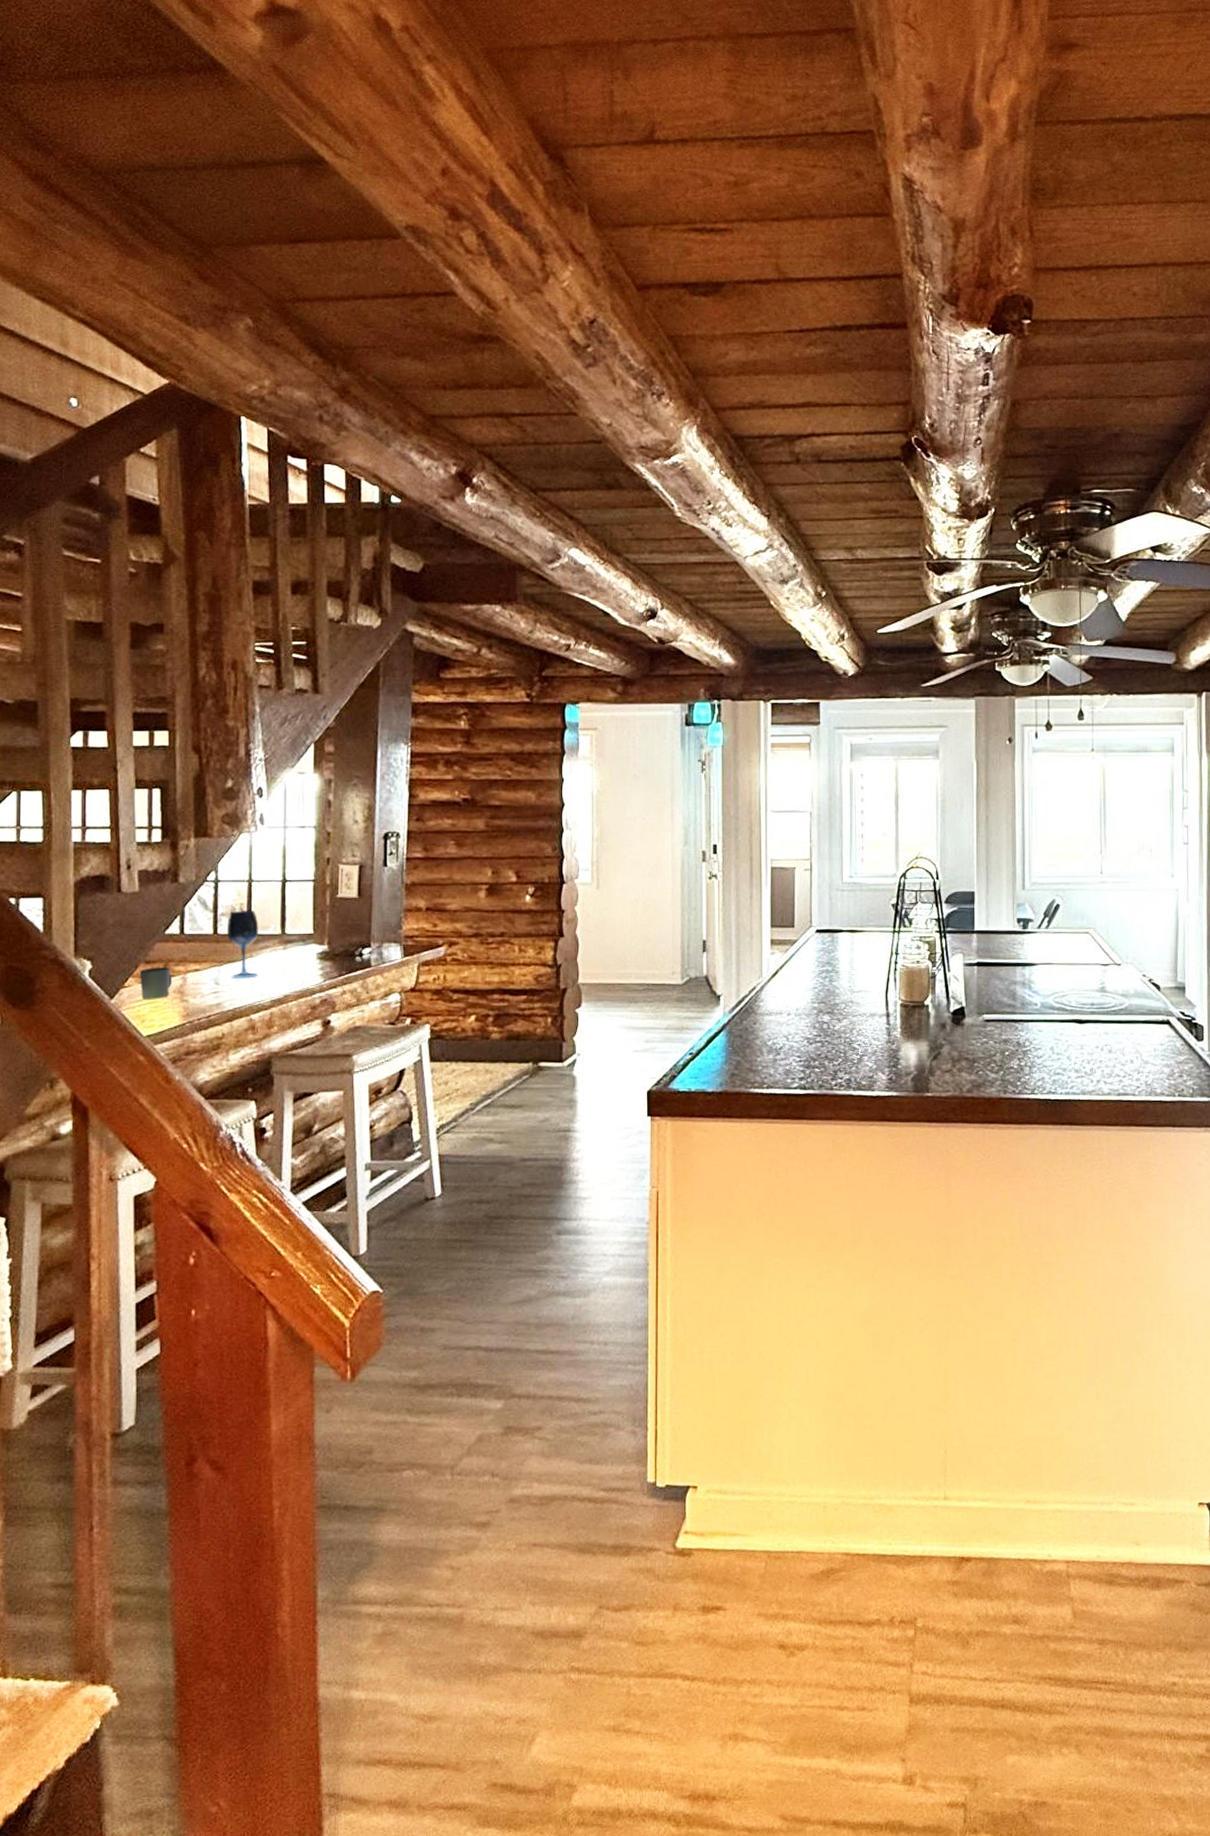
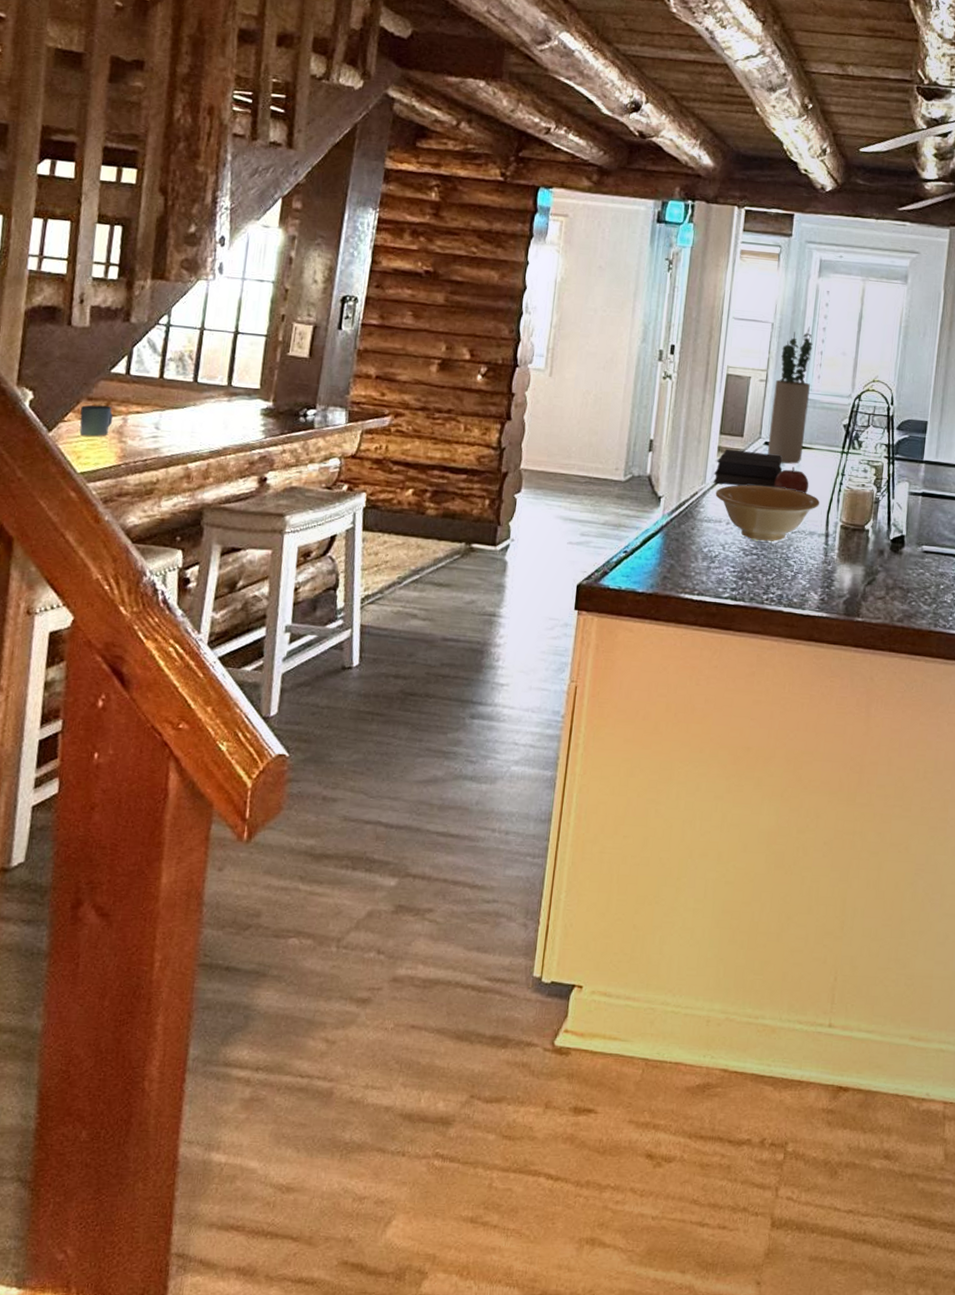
wineglass: present [227,910,259,979] -> none [172,357,206,427]
book: none [769,941,836,977] -> present [713,449,783,487]
bowl: none [773,972,877,1029] -> present [715,484,820,542]
vase: none [819,811,855,949] -> present [767,326,813,464]
fruit: none [830,951,865,976] -> present [774,466,809,493]

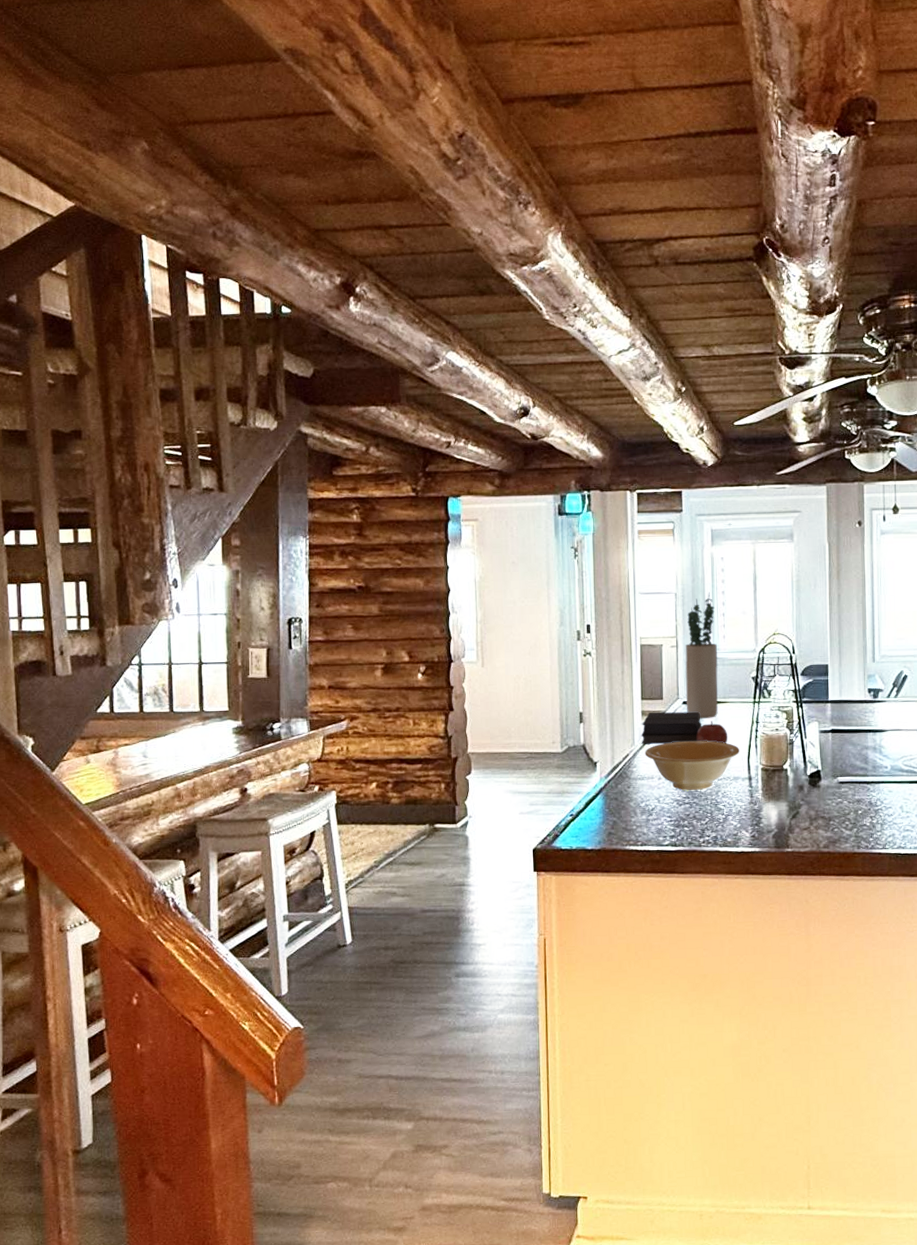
mug: present [79,404,114,438] -> none [76,742,106,772]

